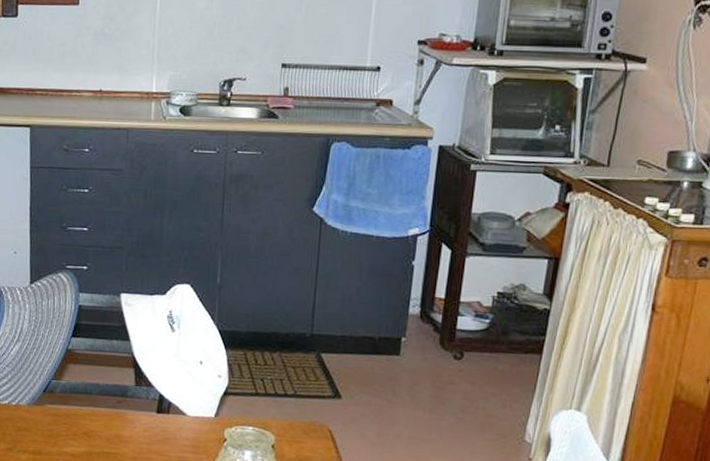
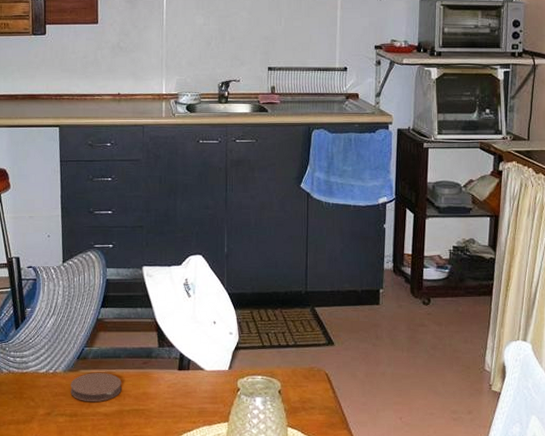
coaster: none [35,408,92,441] -> present [71,373,122,402]

